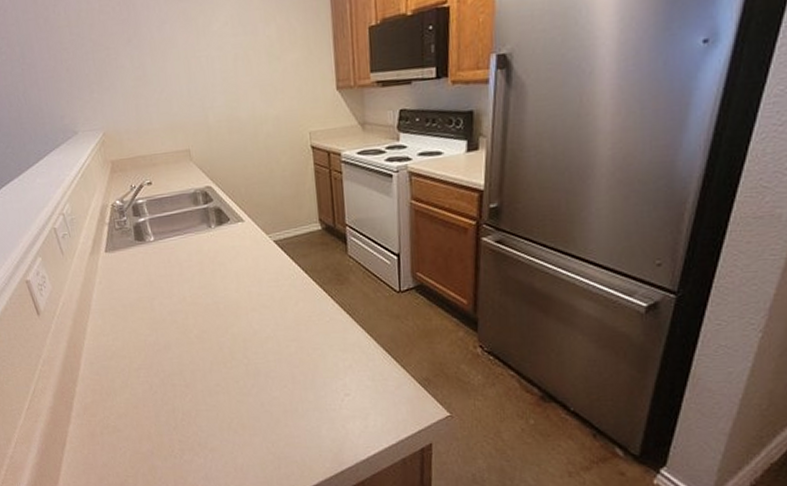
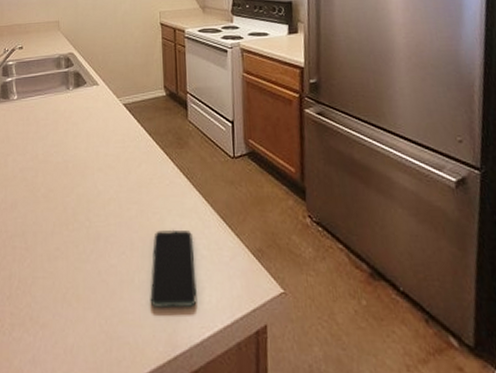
smartphone: none [314,363,362,433] -> present [150,229,197,309]

